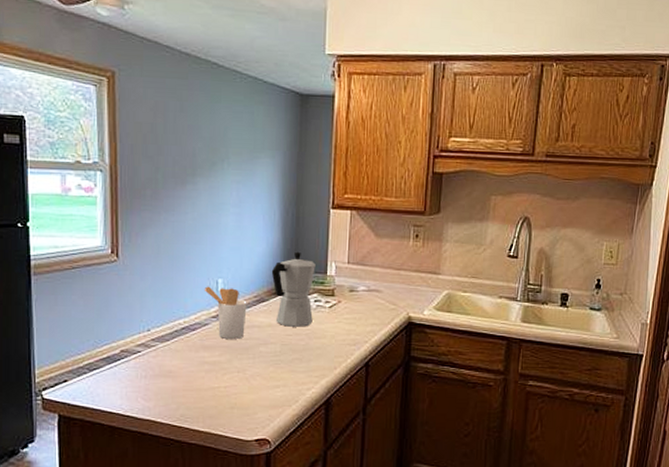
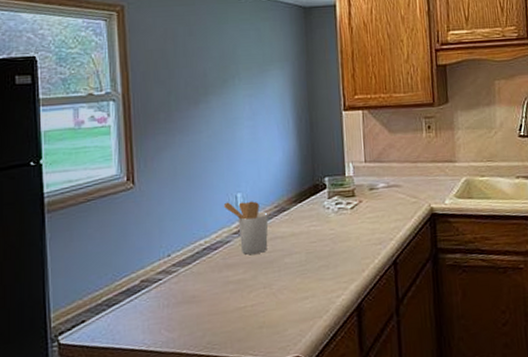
moka pot: present [271,251,316,327] -> none [289,156,336,234]

